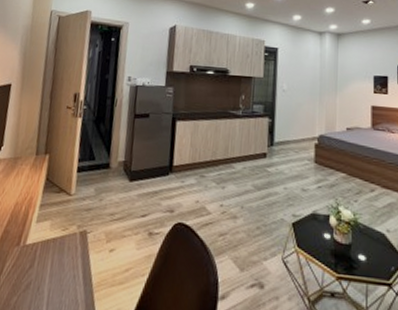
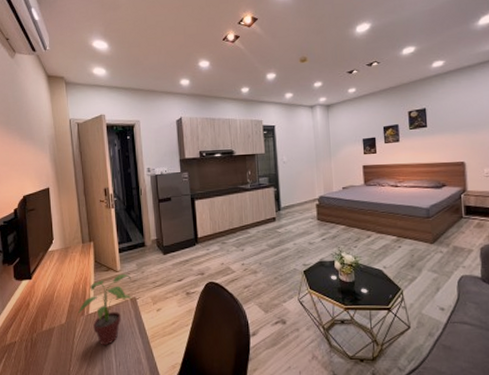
potted plant: none [13,198,87,289] -> present [78,273,133,345]

